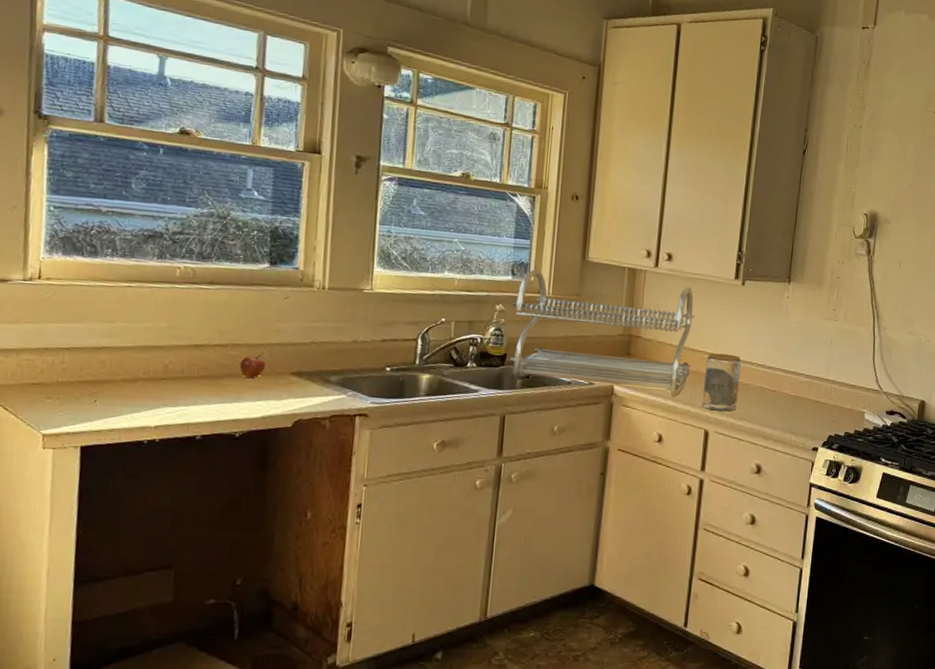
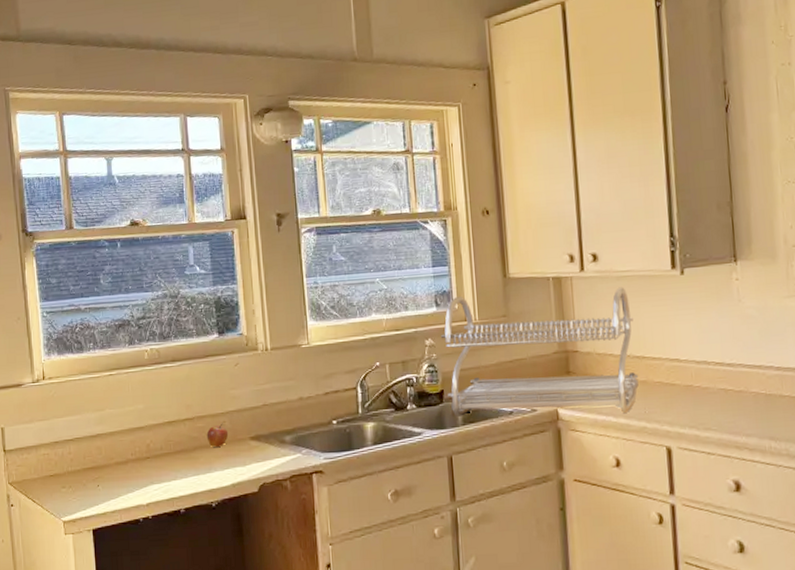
jar: present [701,353,742,411] -> none [654,355,699,423]

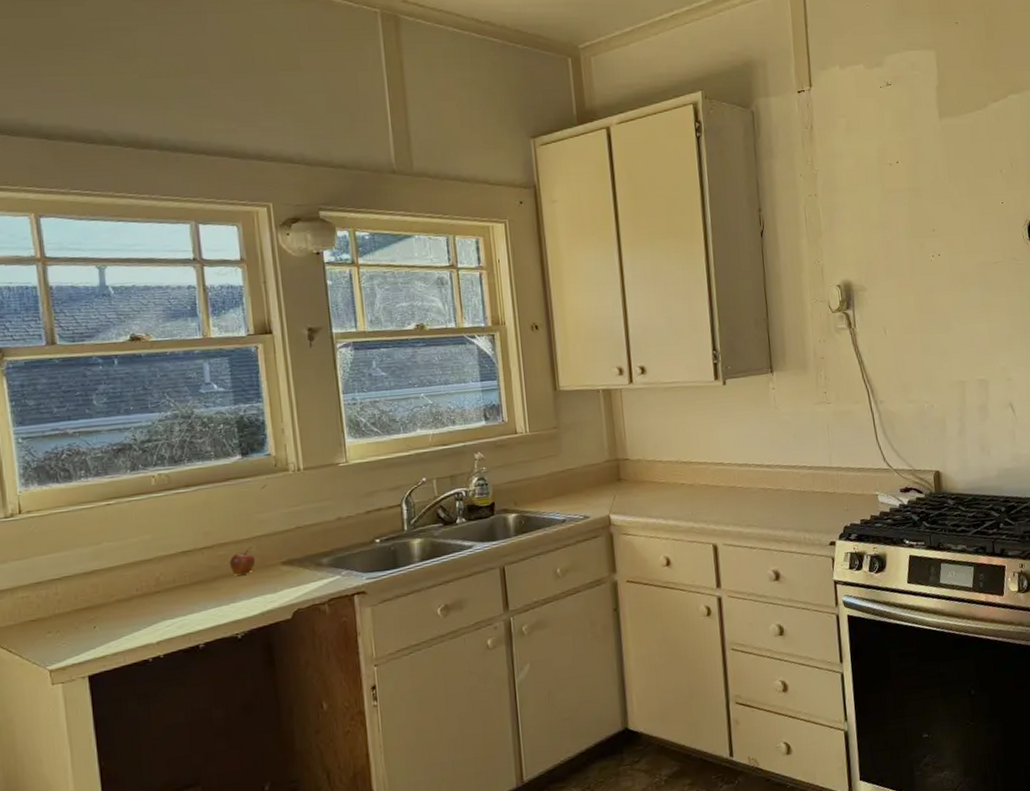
dish rack: present [440,287,639,417] -> none [490,397,687,528]

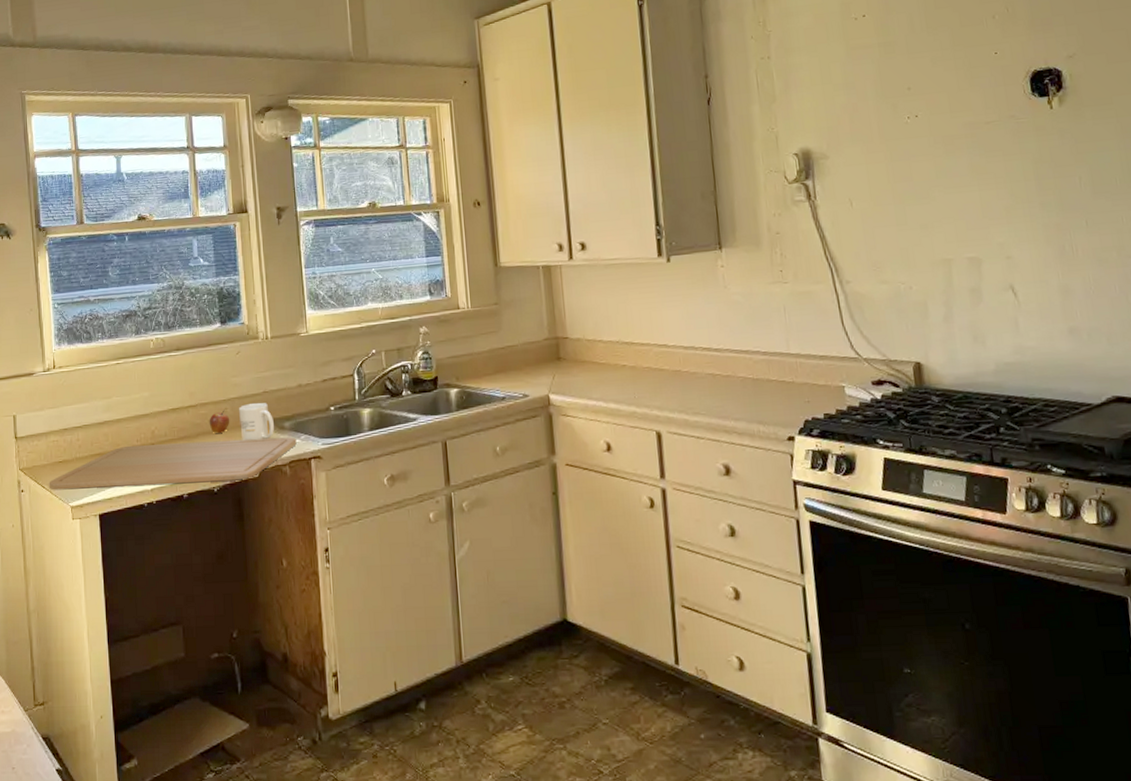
chopping board: none [17,573,337,654] -> present [49,437,297,490]
mug: none [265,539,311,581] -> present [238,403,275,440]

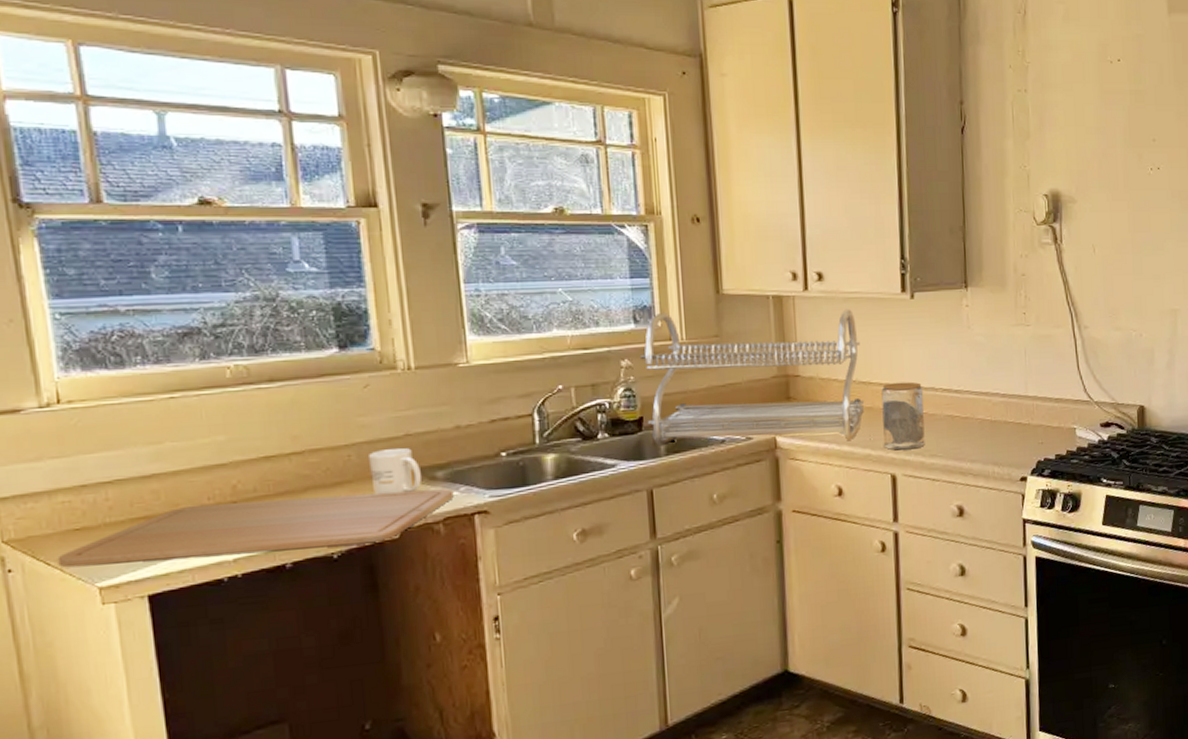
fruit: present [209,410,230,434] -> none [323,457,356,488]
dish rack: none [434,274,628,403] -> present [639,309,865,446]
jar: none [643,341,688,408] -> present [881,381,925,451]

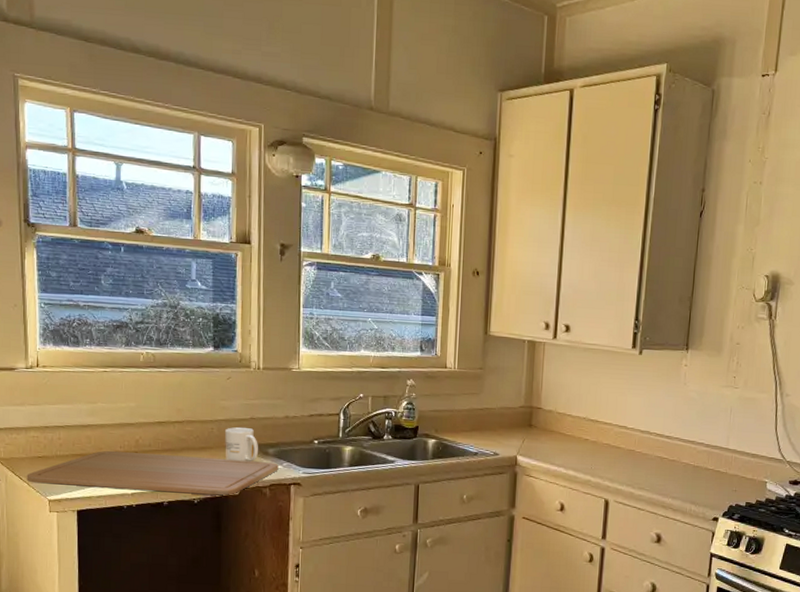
dish rack: present [639,309,865,446] -> none [421,345,593,467]
jar: present [881,381,925,451] -> none [601,423,640,481]

